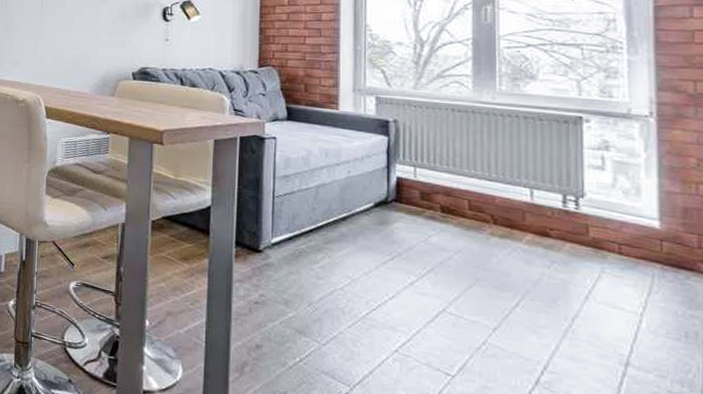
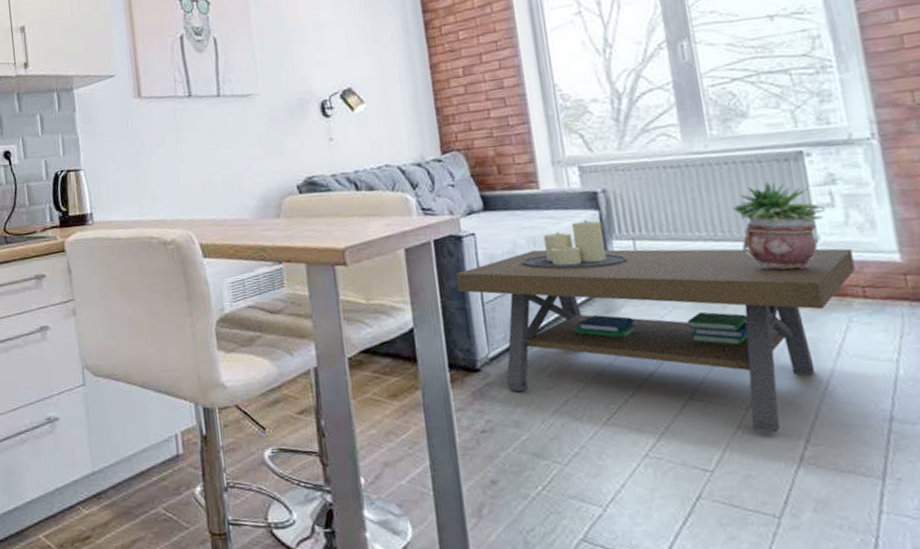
coffee table: none [253,142,615,355] -> present [455,219,855,433]
potted plant: none [509,137,596,219] -> present [732,181,826,270]

